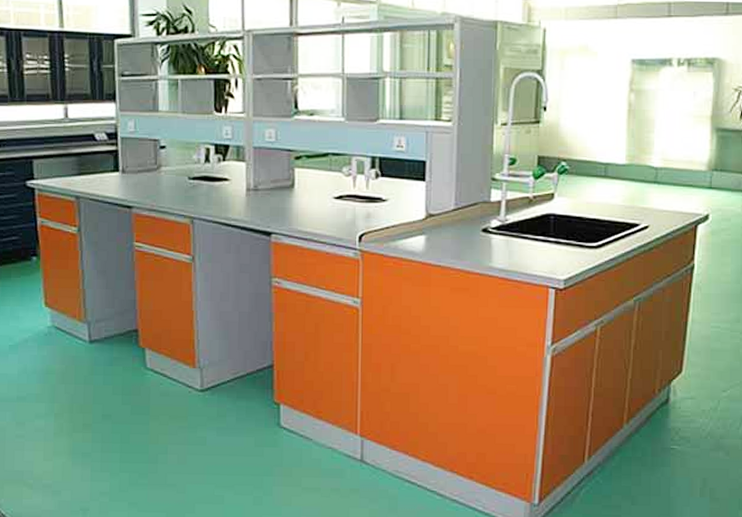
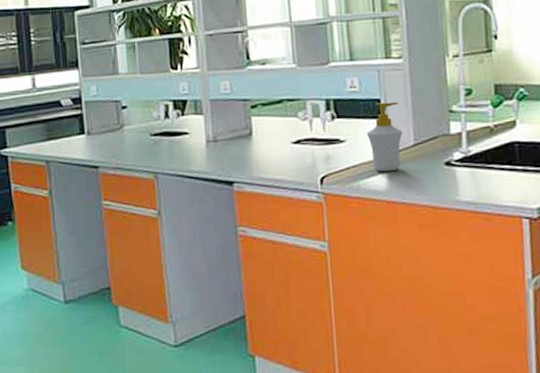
soap bottle: none [409,165,445,234] -> present [366,102,403,172]

